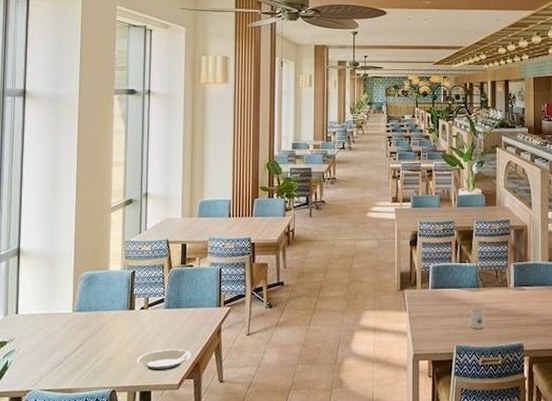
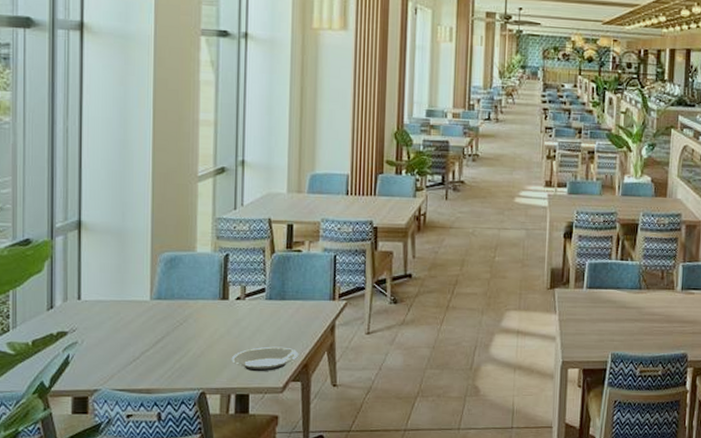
mug: present [464,308,485,329] -> none [622,312,646,336]

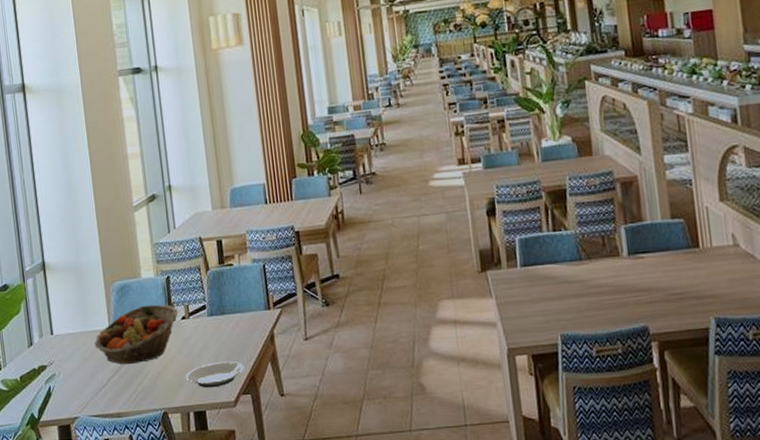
fruit basket: none [130,280,234,340] -> present [94,304,179,365]

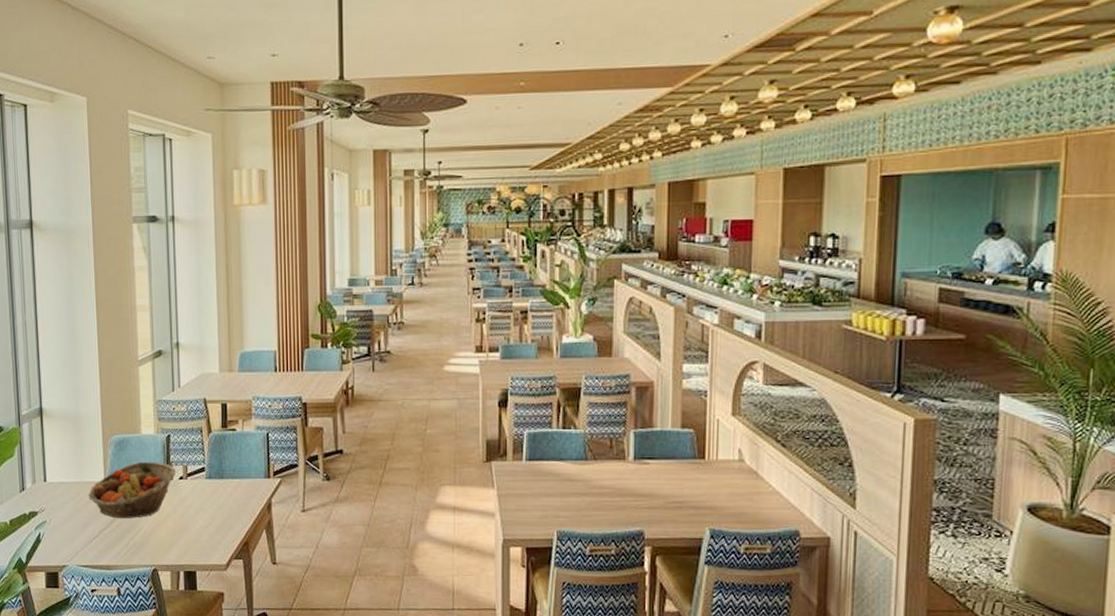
plate: present [185,361,245,388] -> none [178,524,240,550]

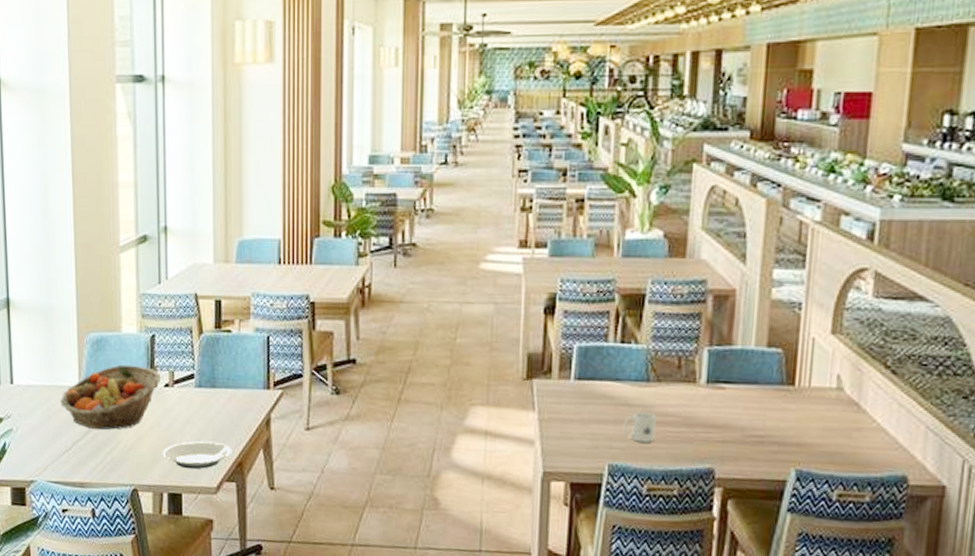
plate: none [178,524,240,550] -> present [162,440,233,469]
mug: none [568,486,594,511] -> present [623,412,656,443]

